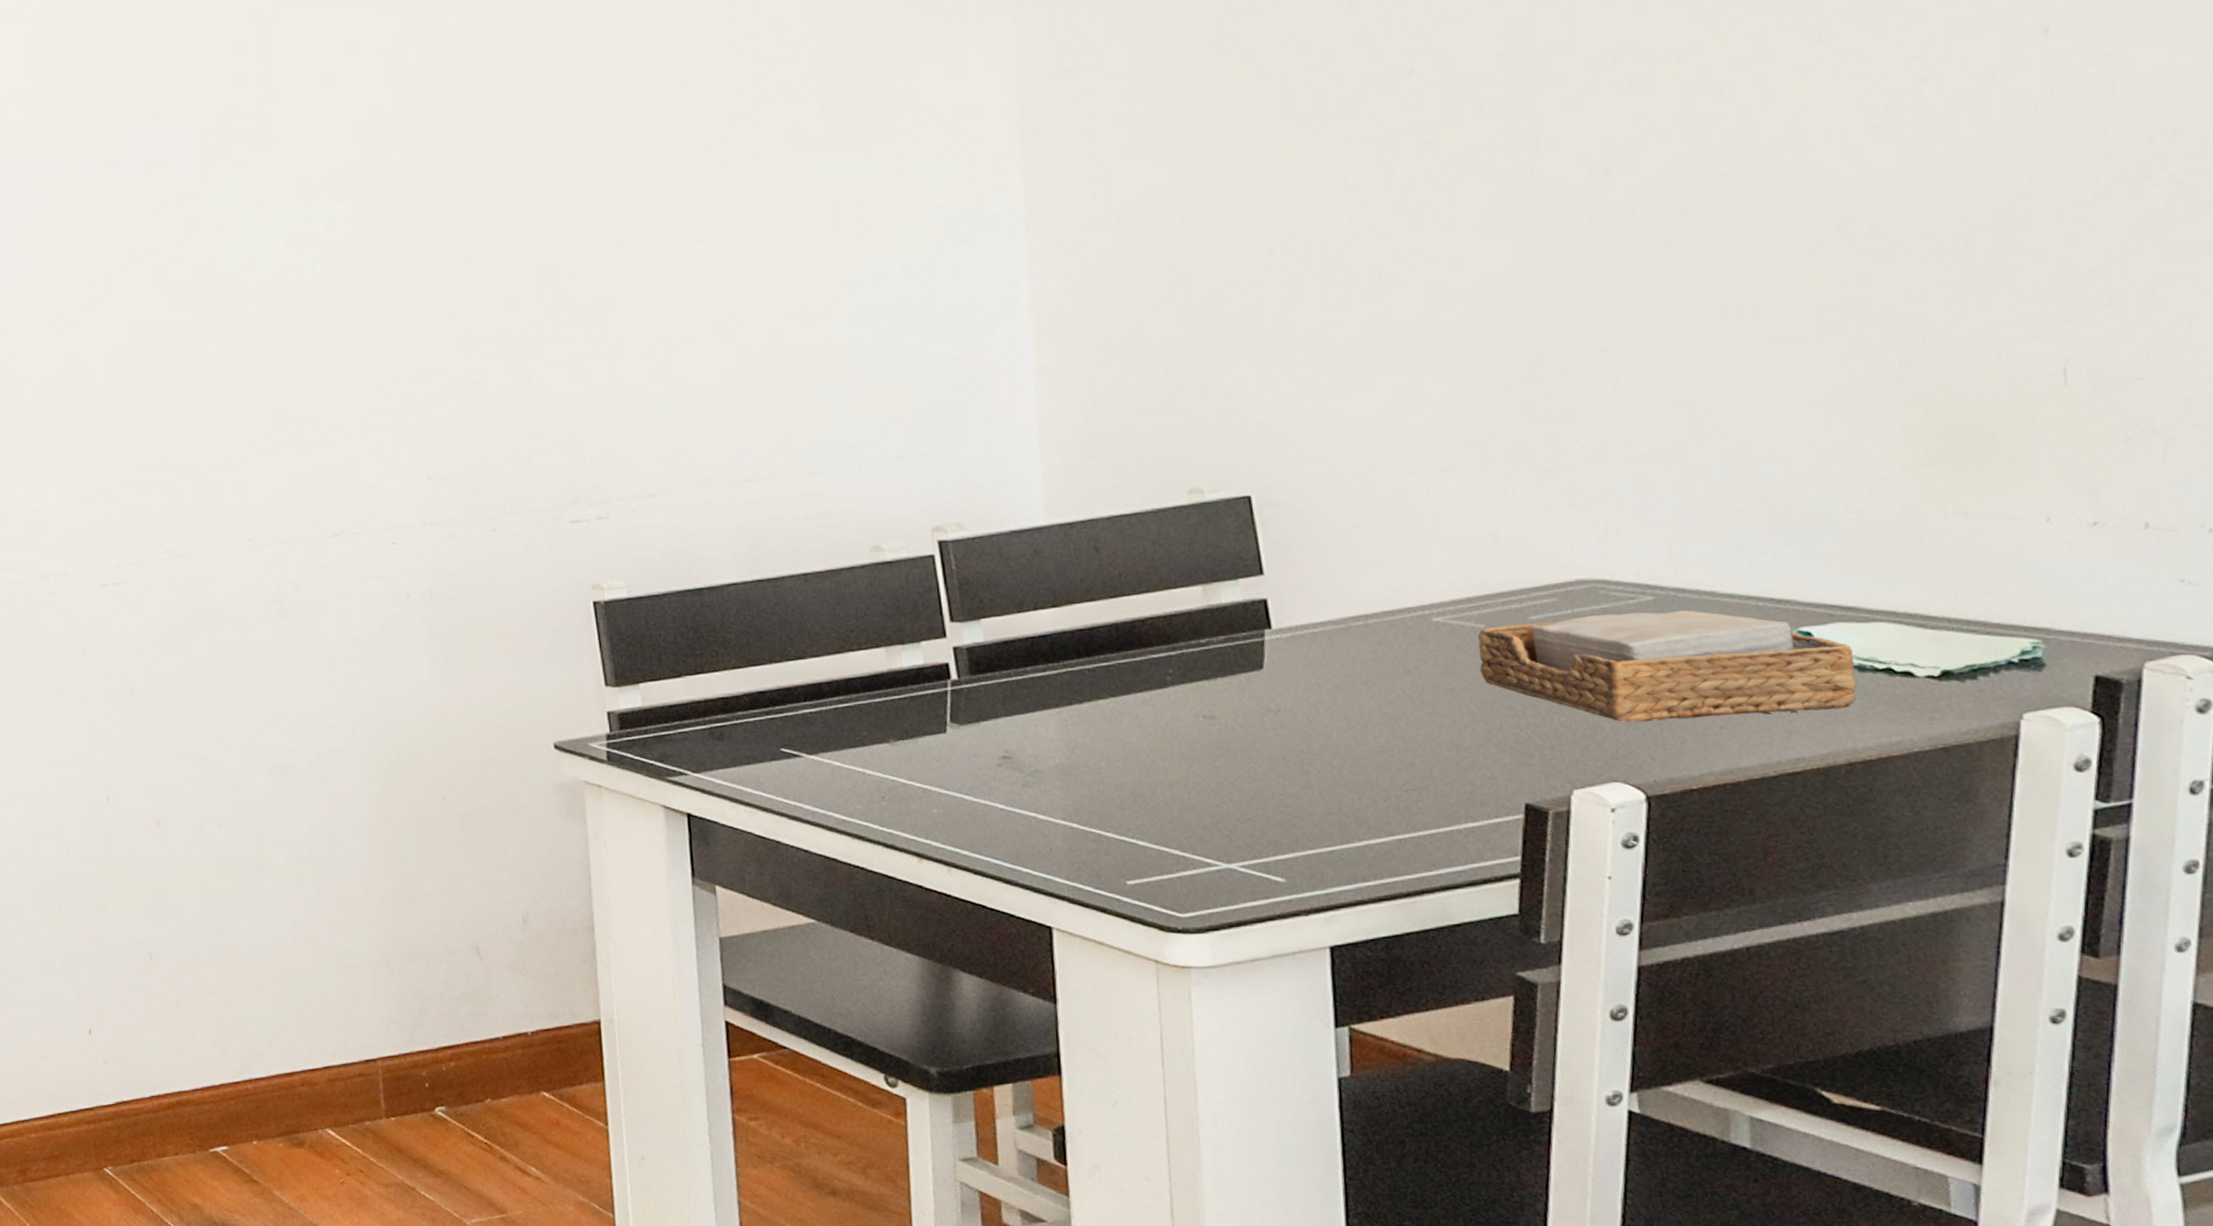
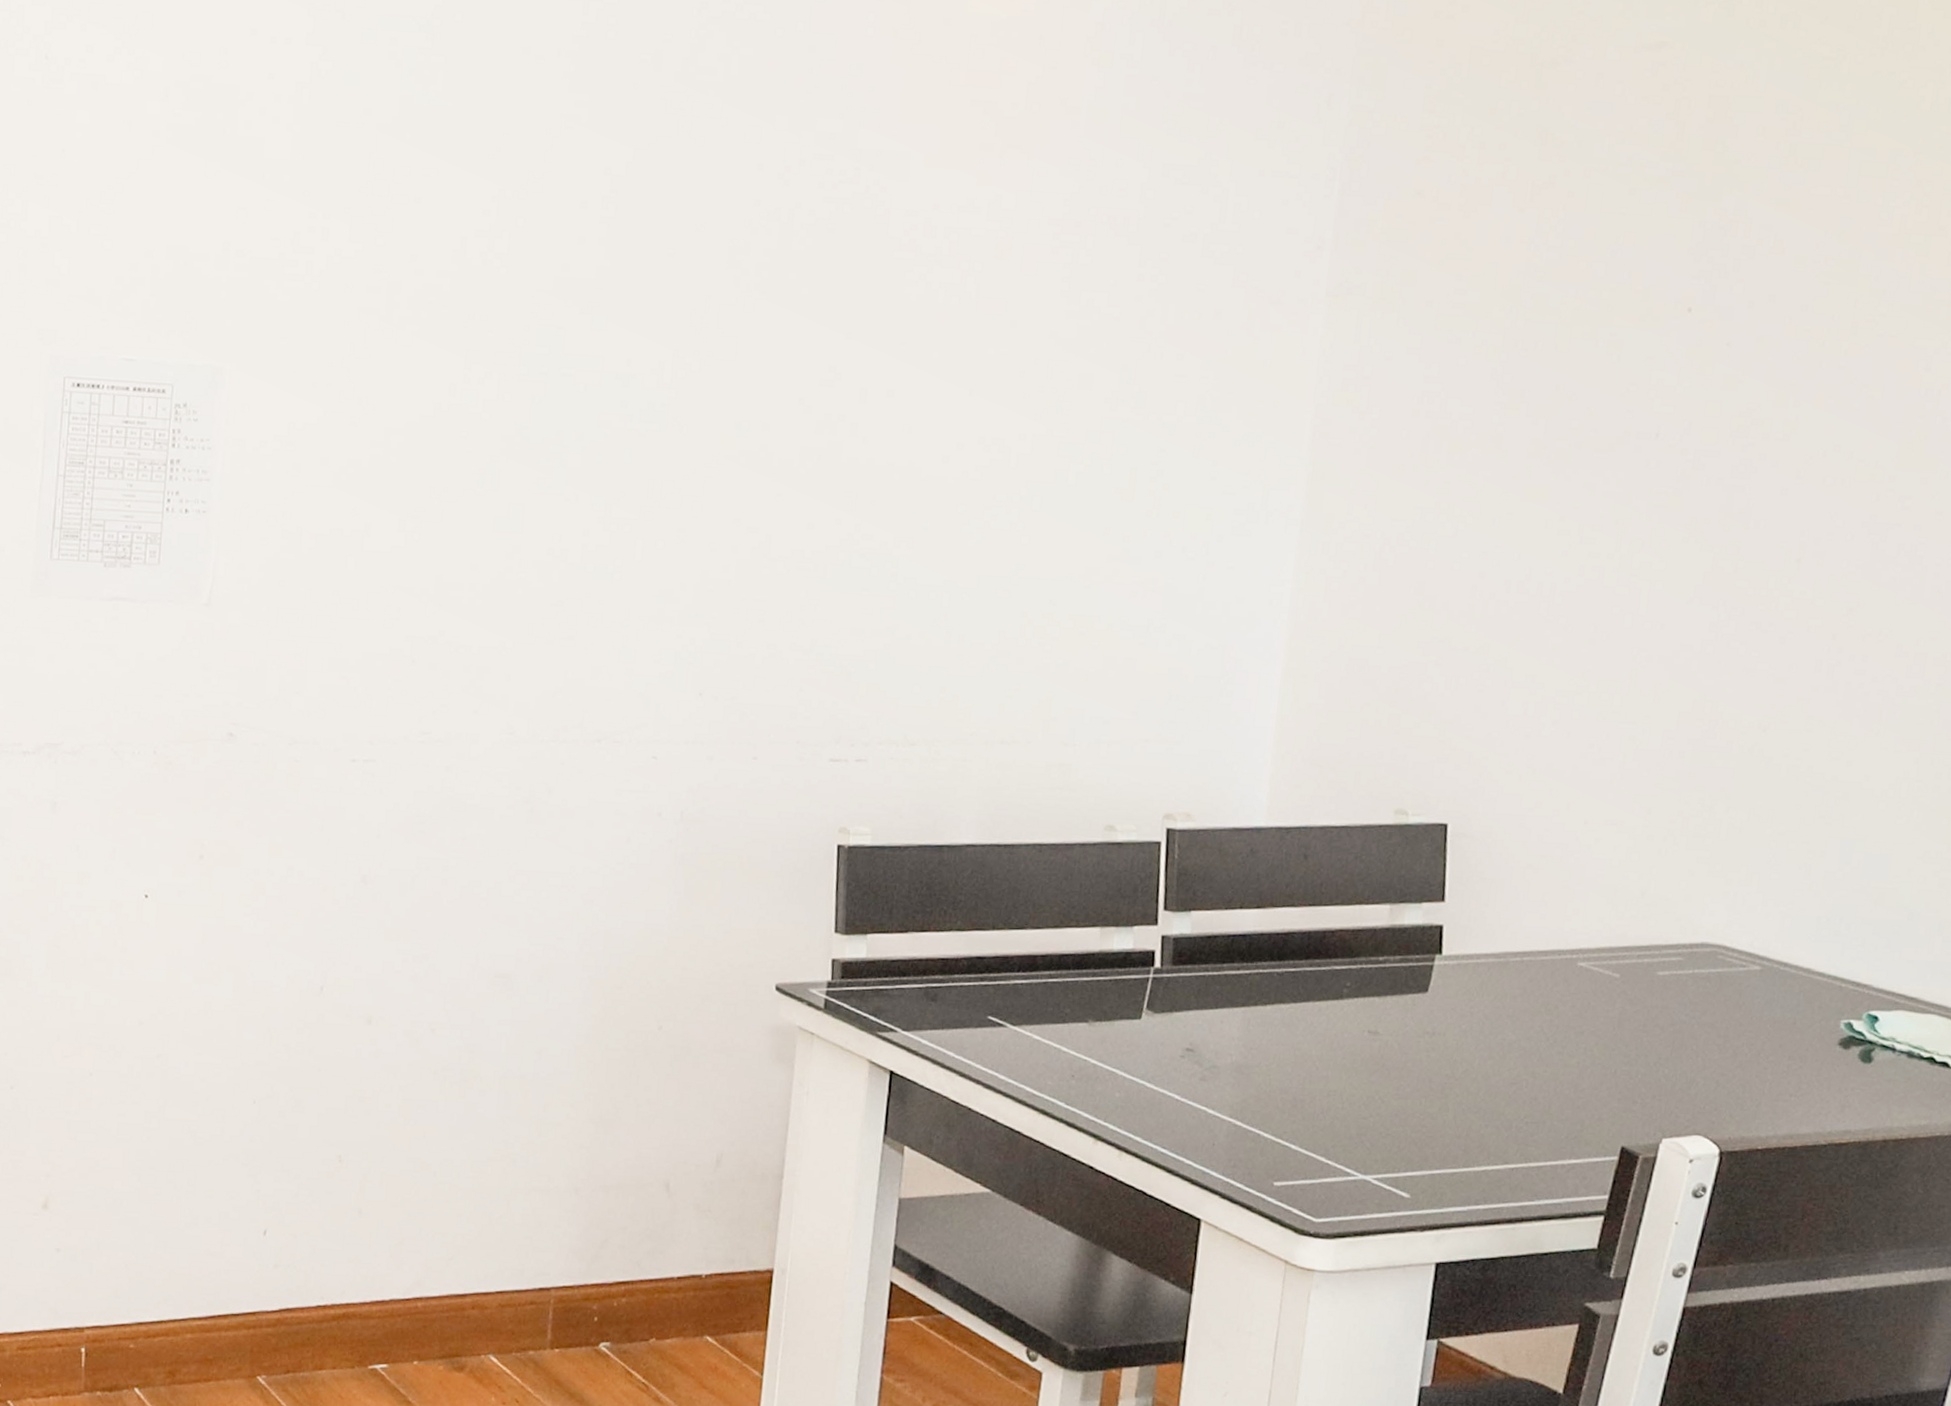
napkin holder: present [1478,610,1857,722] -> none [1608,977,1907,1090]

